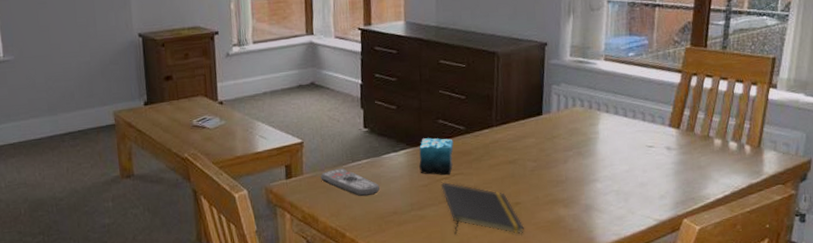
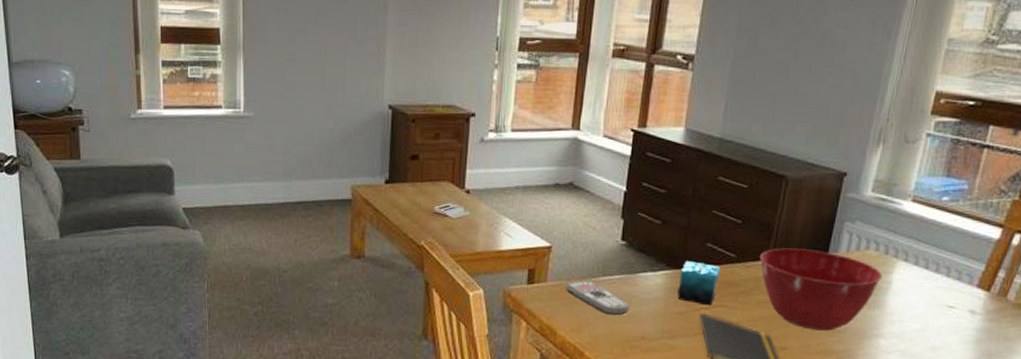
mixing bowl: none [484,113,591,184] -> present [759,248,883,331]

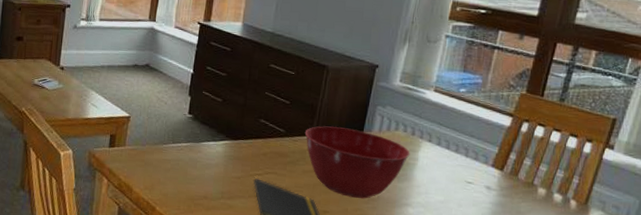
remote control: present [565,281,629,316] -> none [141,146,194,178]
candle: present [677,261,721,306] -> none [235,133,272,173]

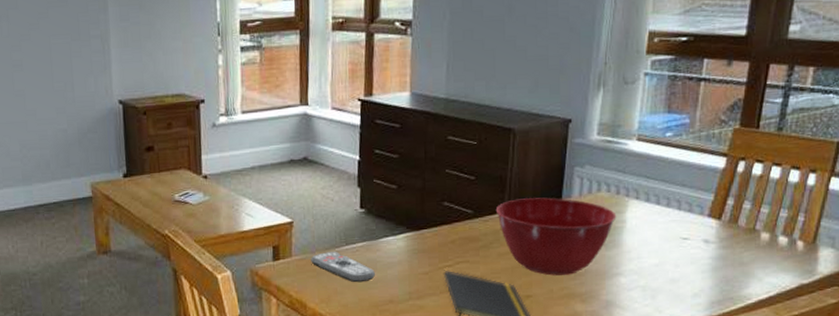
remote control: none [141,146,194,178] -> present [311,251,375,283]

